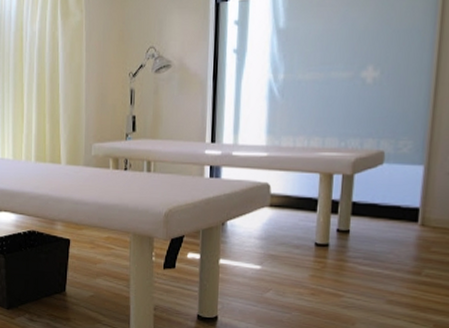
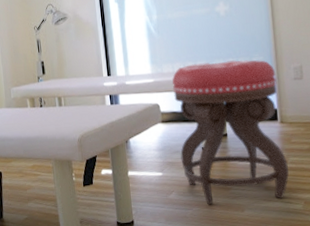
stool: none [286,139,427,317] -> present [172,60,289,205]

